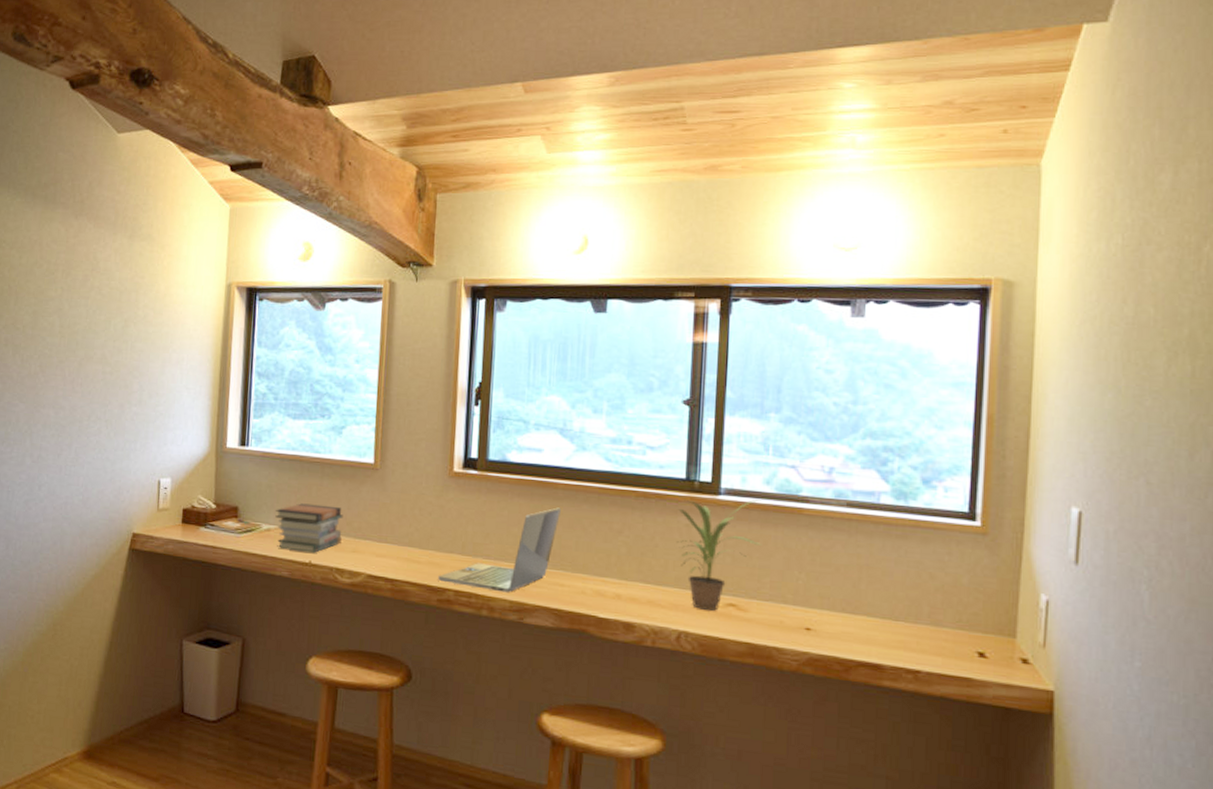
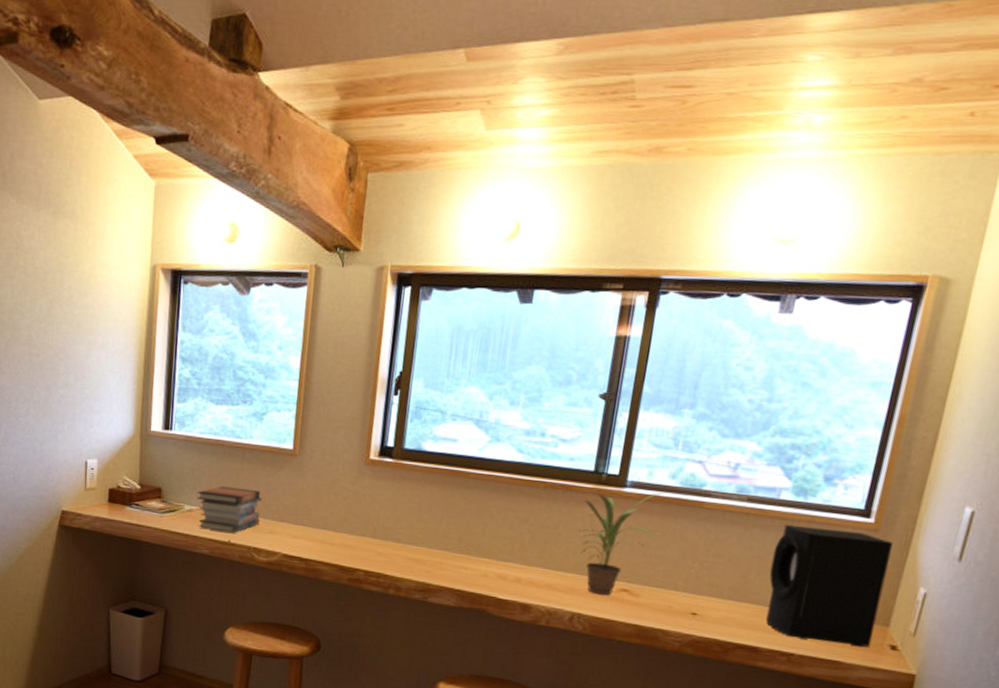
laptop: present [438,507,561,593] -> none [349,496,471,574]
speaker: none [881,529,1004,662] -> present [766,524,893,647]

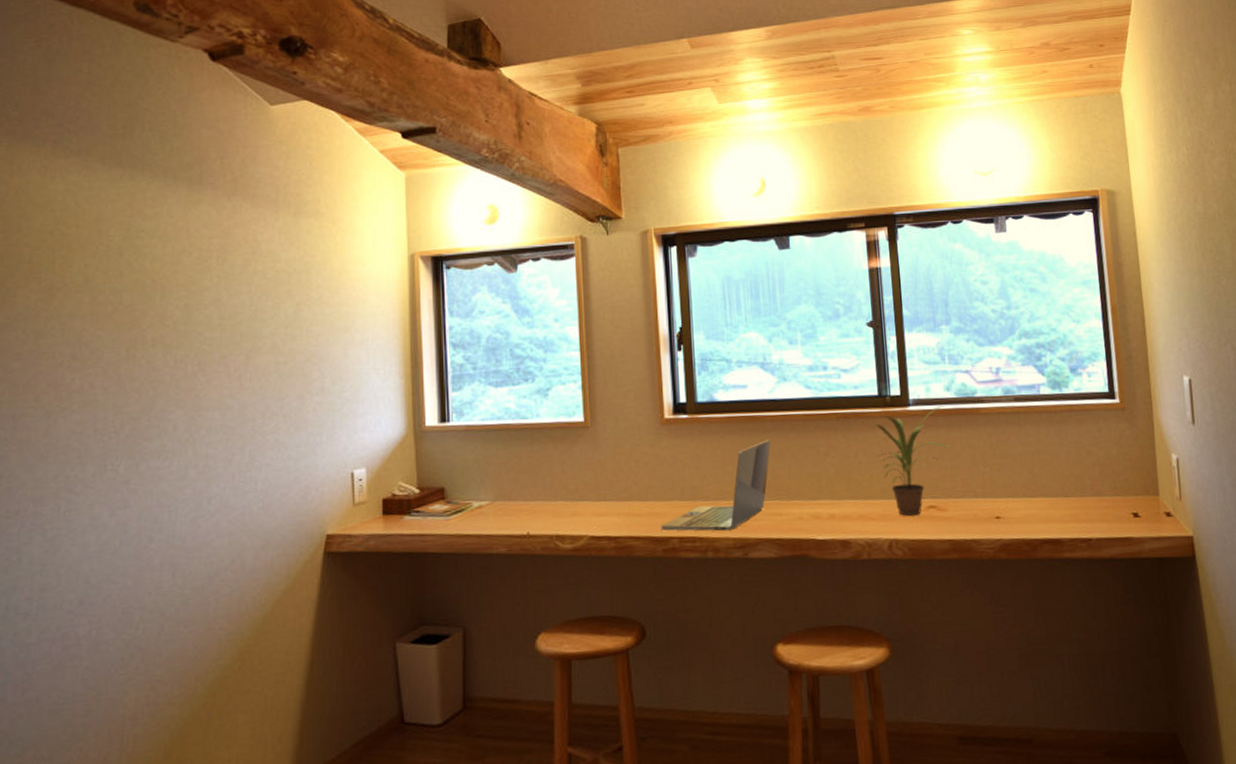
book stack: present [197,486,262,533] -> none [486,471,559,525]
laptop: none [349,496,471,574] -> present [661,439,771,532]
speaker: present [766,524,893,647] -> none [1048,413,1150,523]

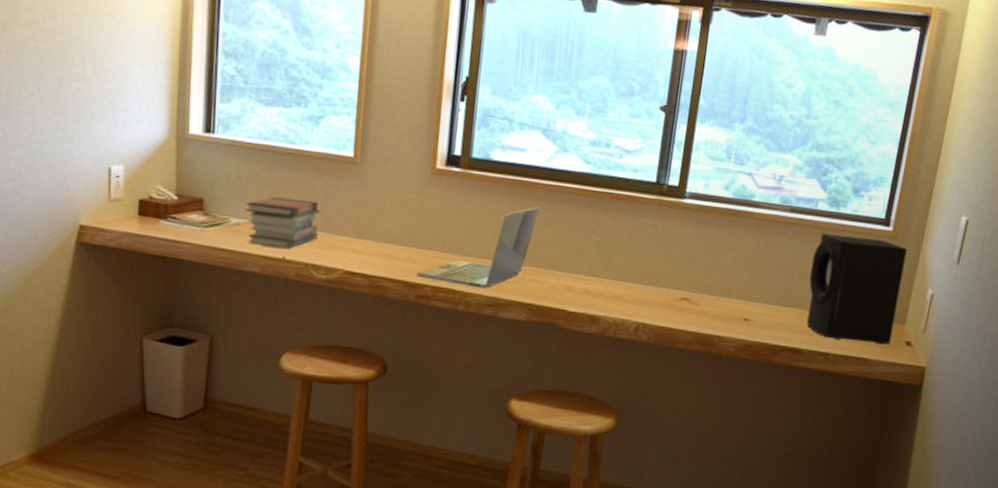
book stack: none [486,471,559,525] -> present [245,196,320,249]
potted plant: present [875,406,951,516] -> none [642,202,720,304]
speaker: none [1048,413,1150,523] -> present [806,233,907,345]

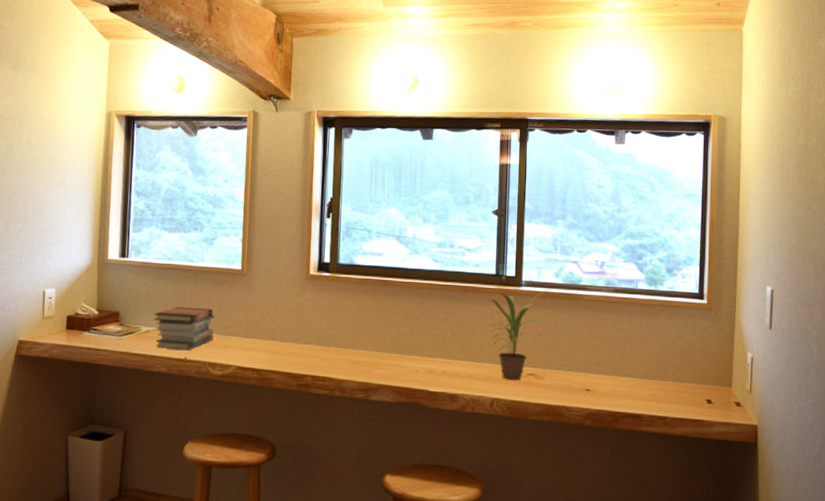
laptop: present [417,207,539,289] -> none [298,302,398,375]
potted plant: none [642,202,720,304] -> present [489,289,554,380]
speaker: present [806,233,907,345] -> none [639,308,723,406]

